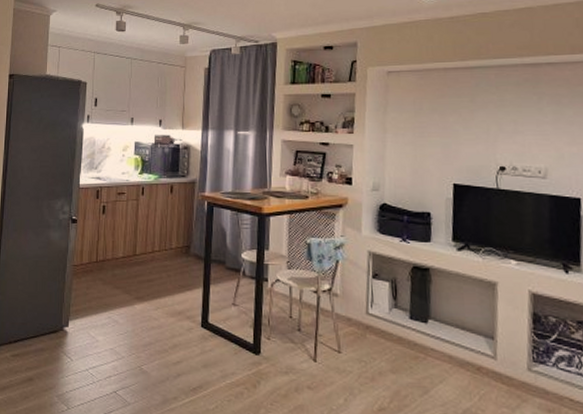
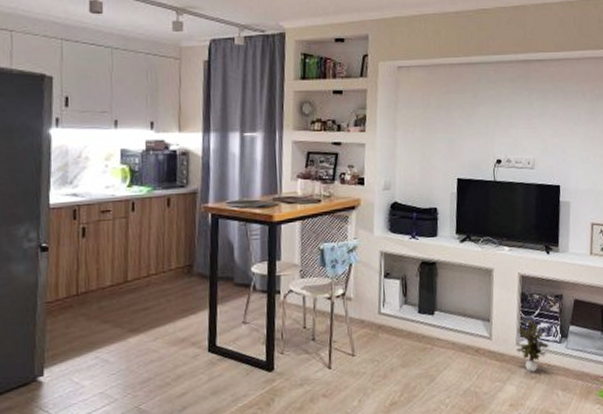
potted plant: none [528,343,571,404] -> present [516,318,549,372]

